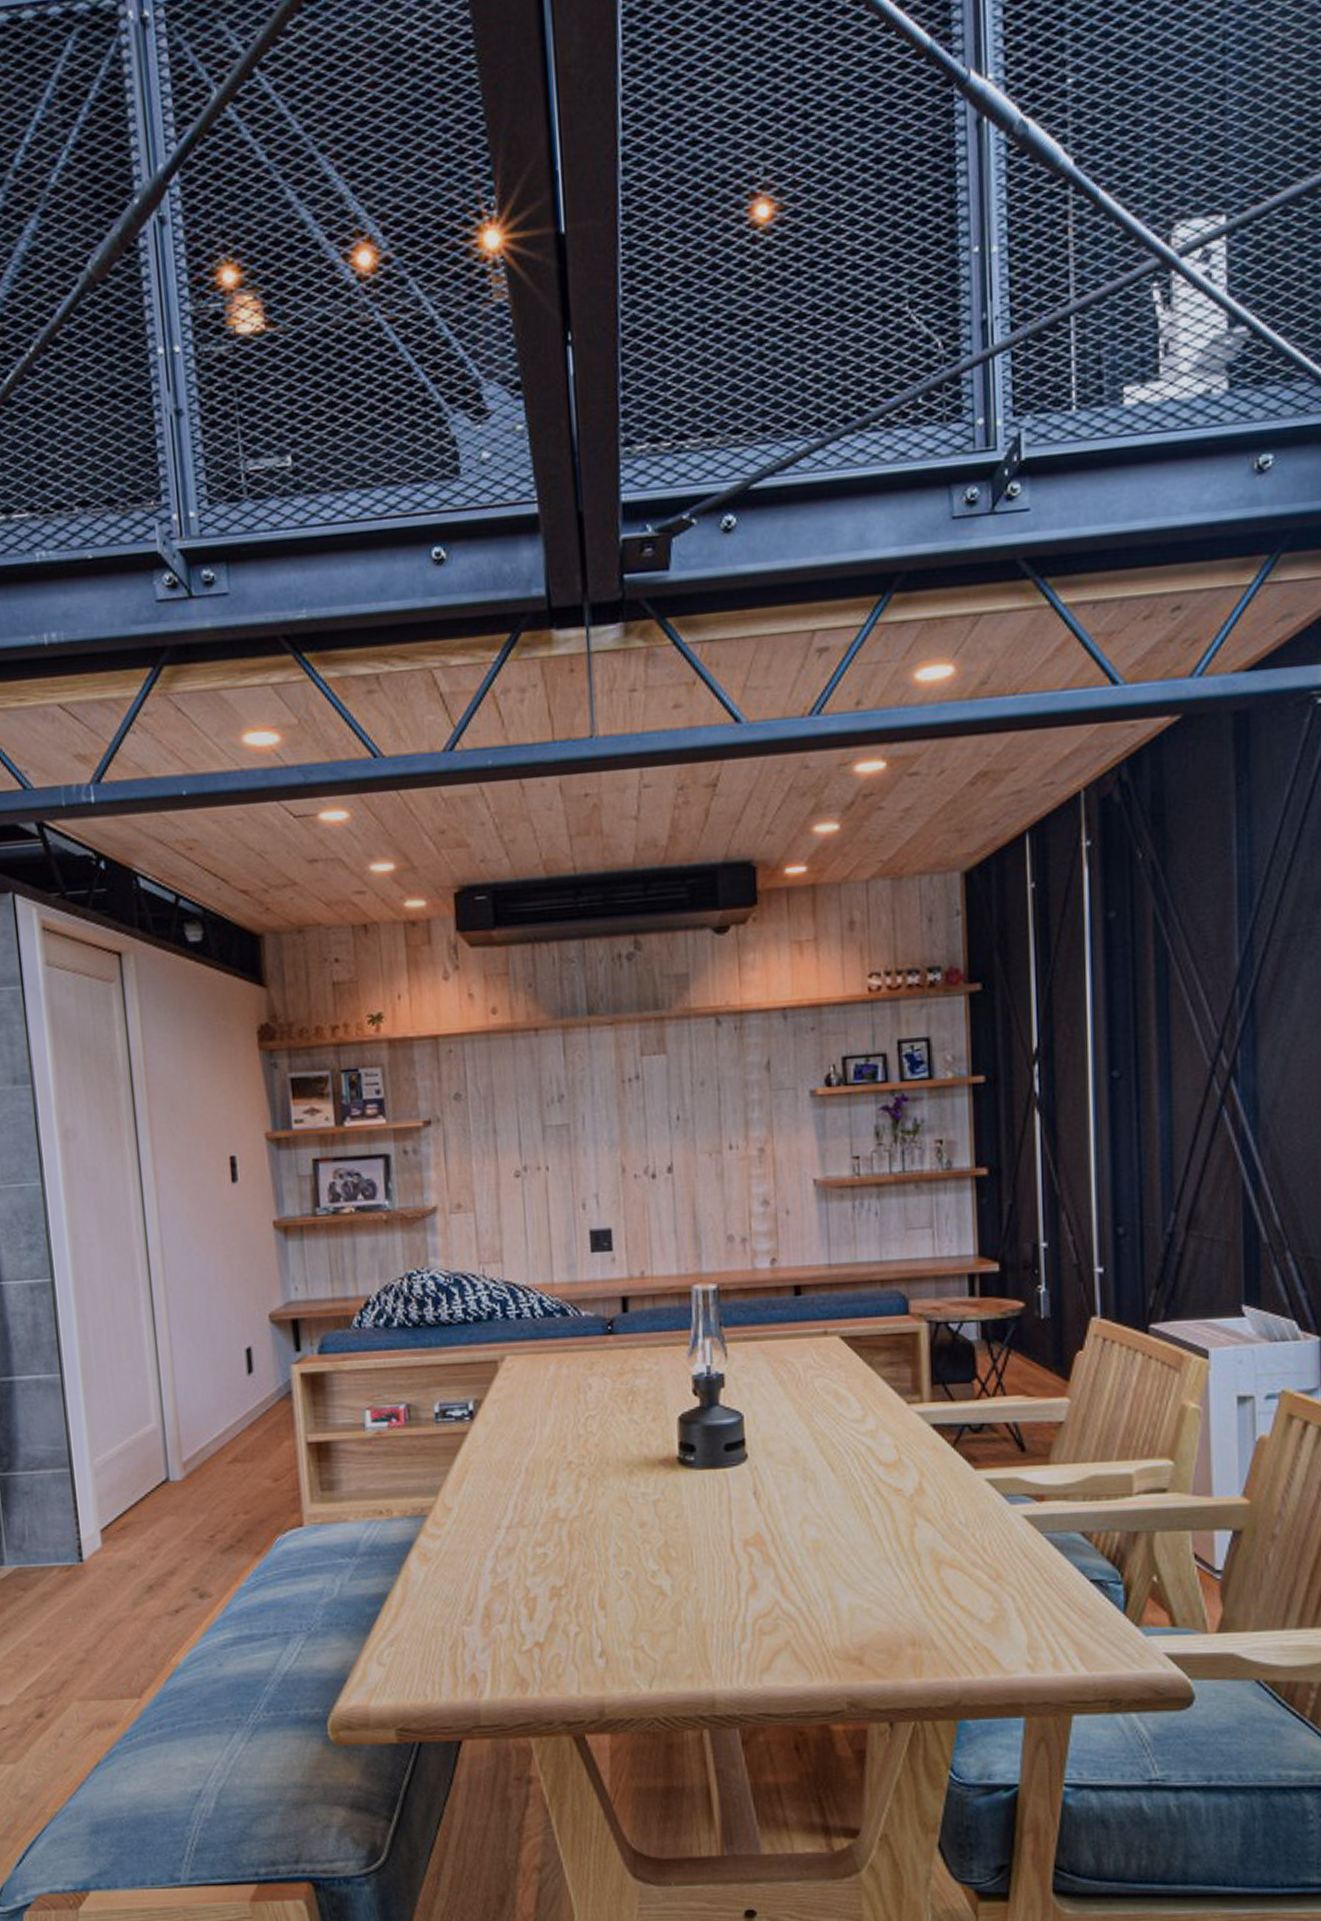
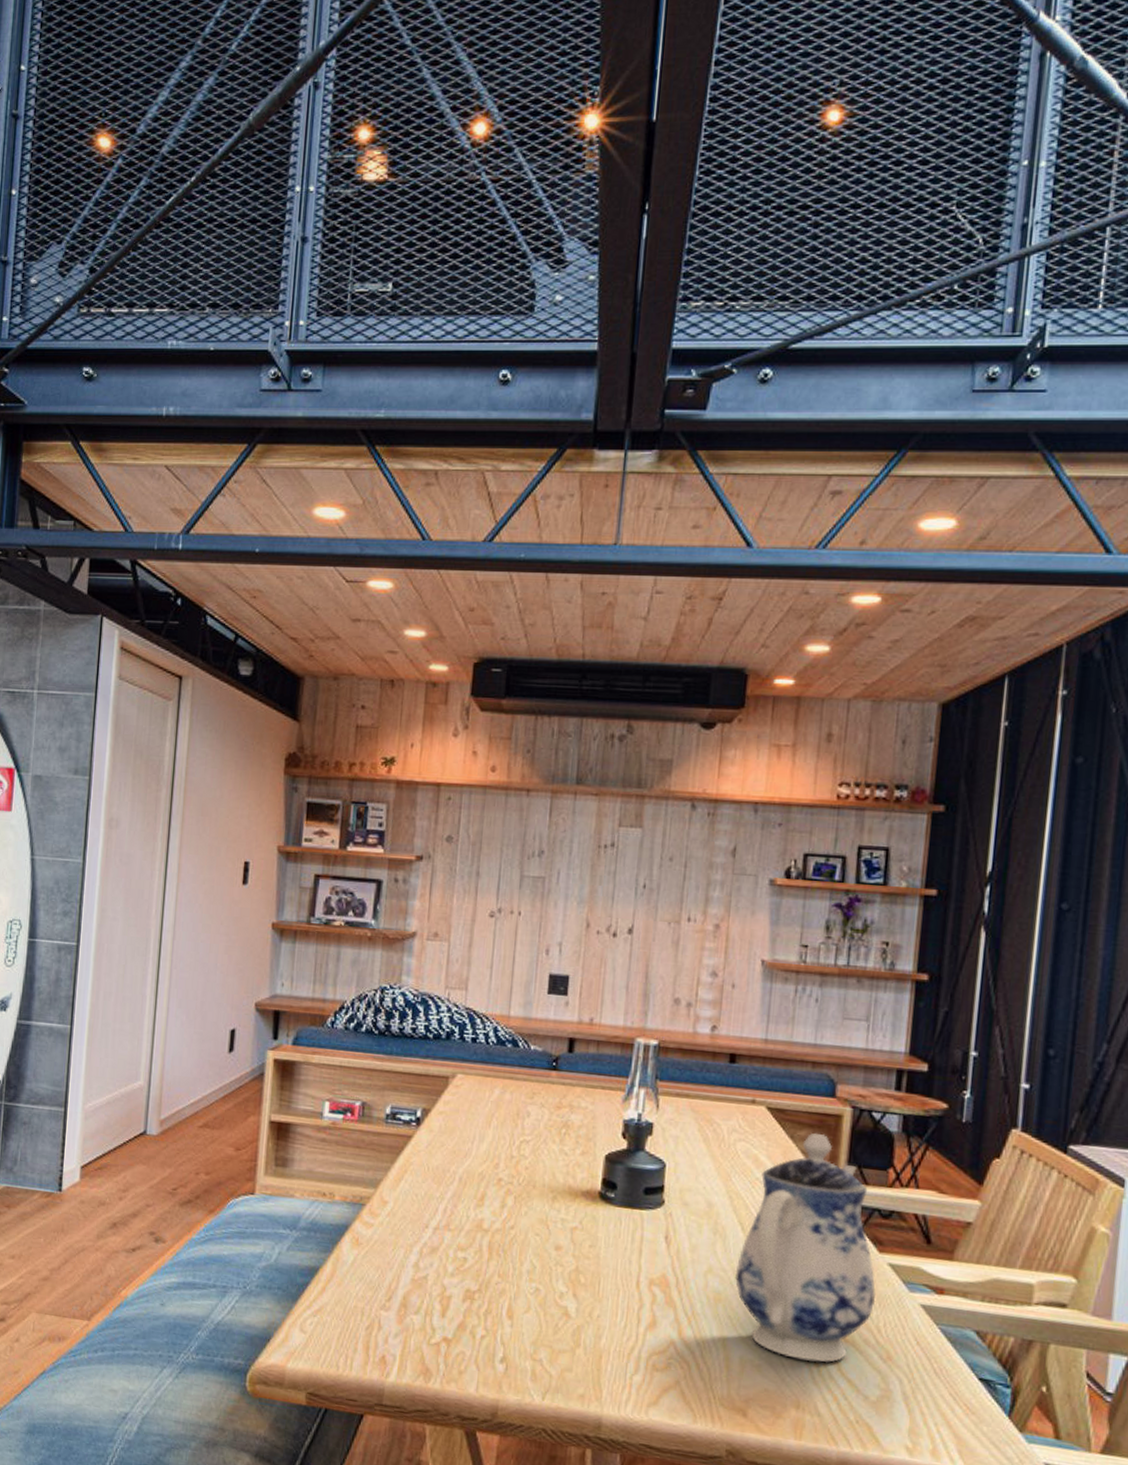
teapot: none [831,1355,978,1595] -> present [734,1133,876,1362]

